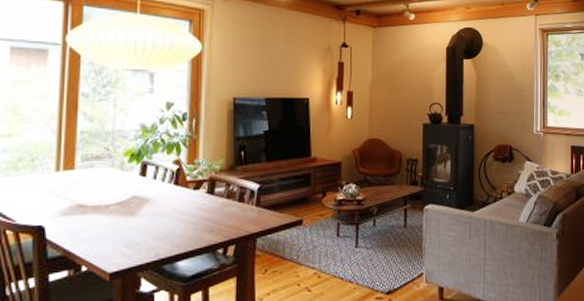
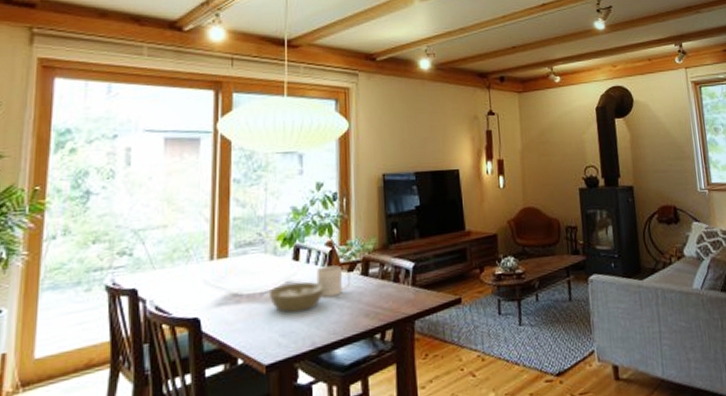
bowl: none [115,196,170,225] -> present [270,281,325,313]
mug: none [162,183,197,214] -> present [316,265,351,299]

